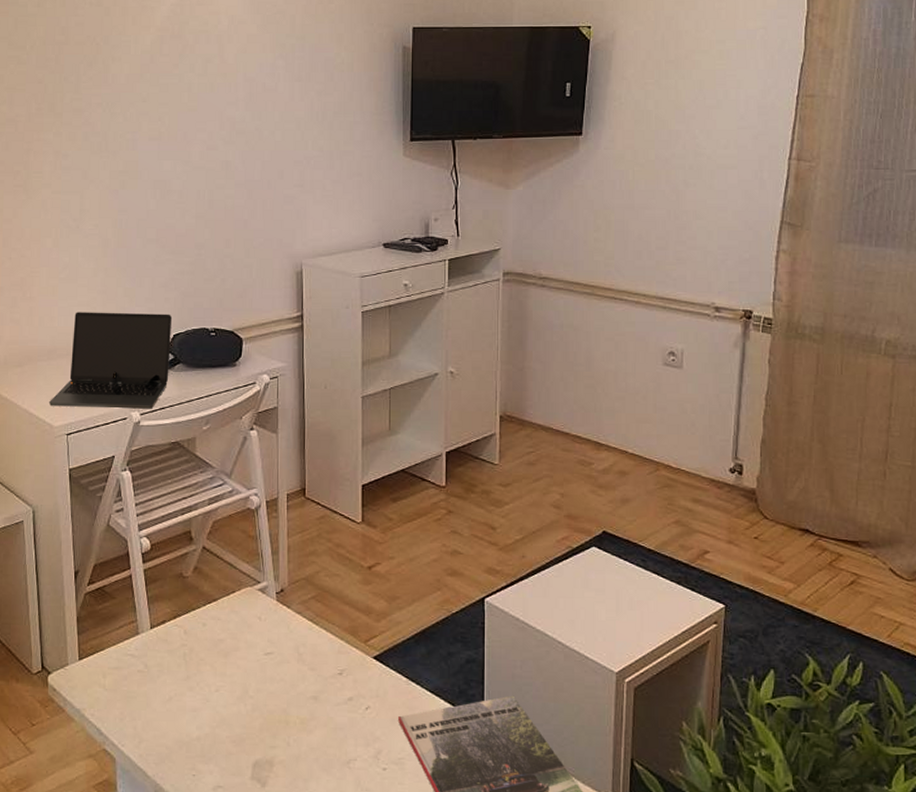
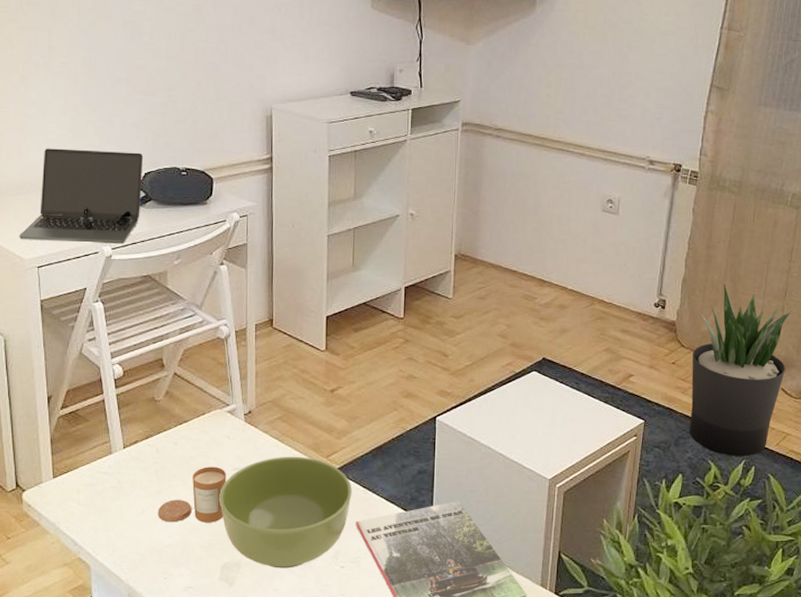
candle: none [185,650,258,714] -> present [157,467,227,523]
bowl: none [250,640,394,769] -> present [219,456,352,569]
planter: none [778,446,896,650] -> present [689,284,793,456]

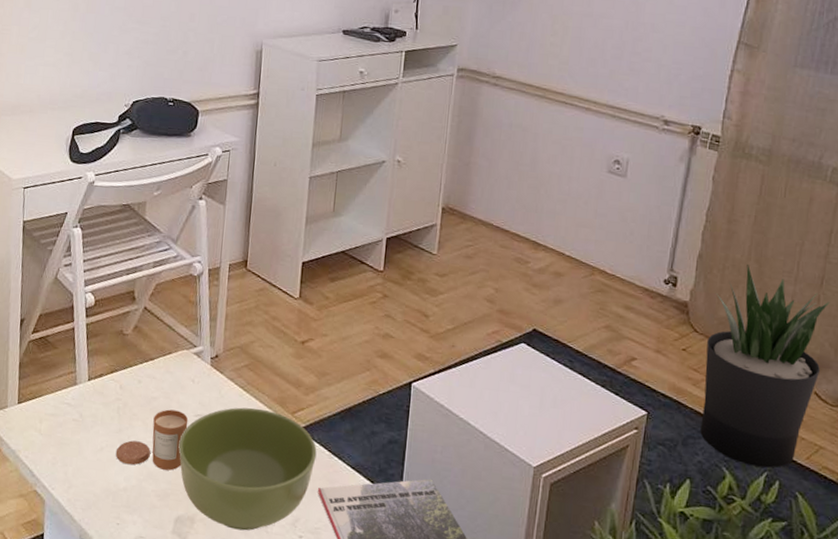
laptop: present [19,148,144,244] -> none [9,71,134,171]

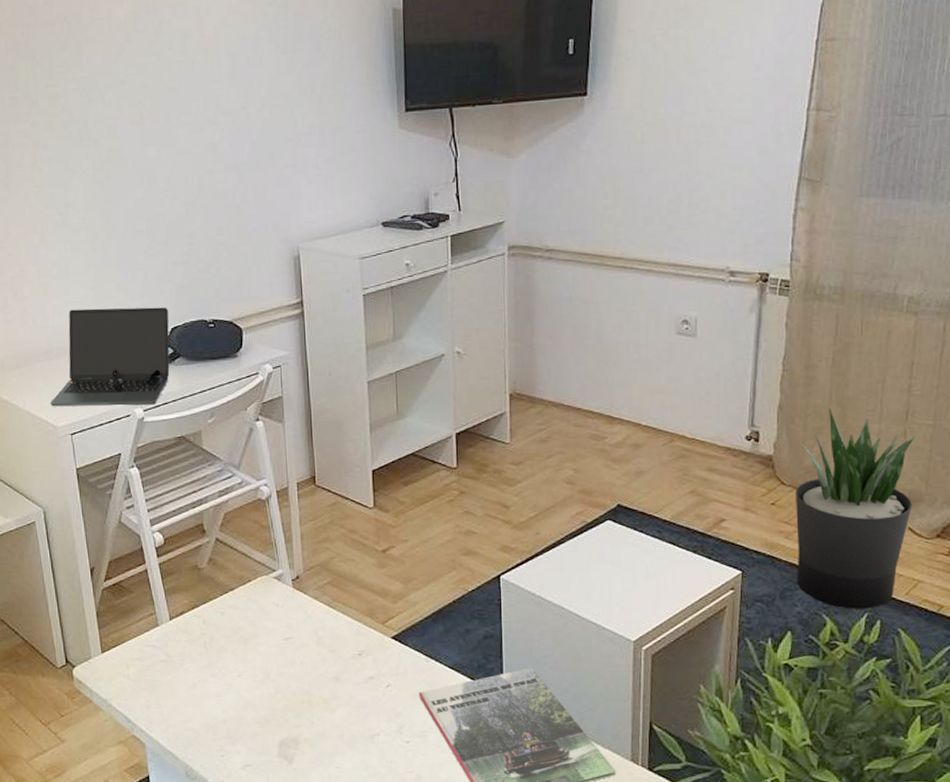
laptop: none [9,71,134,171] -> present [51,307,170,407]
candle: present [115,409,189,471] -> none [209,637,279,697]
bowl: present [178,407,317,531] -> none [272,623,413,744]

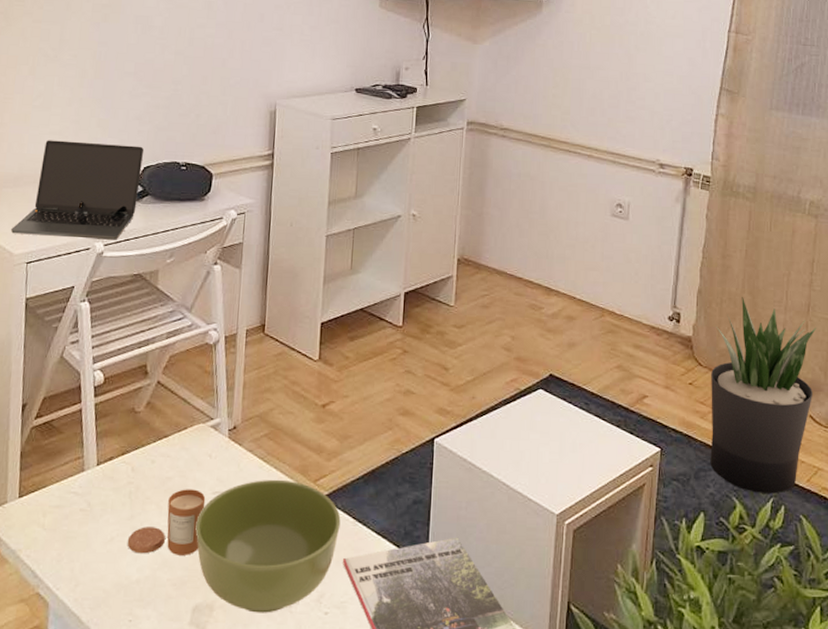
candle: none [209,637,279,697] -> present [127,489,206,555]
bowl: none [272,623,413,744] -> present [195,479,341,613]

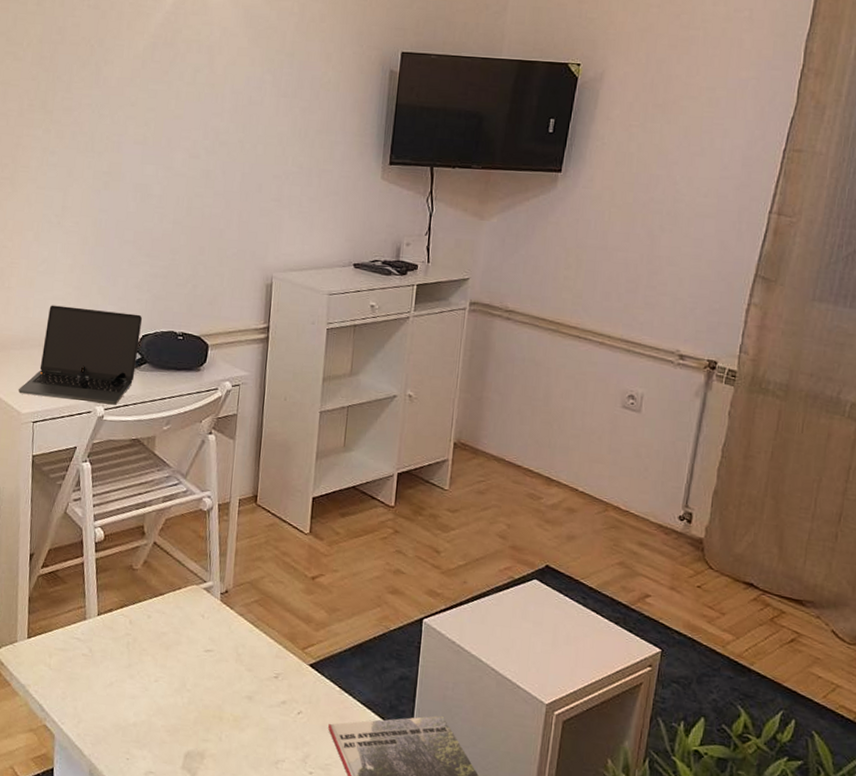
candle: present [127,489,206,555] -> none [125,644,198,706]
bowl: present [195,479,341,613] -> none [188,643,327,767]
planter: present [710,297,817,494] -> none [715,501,848,707]

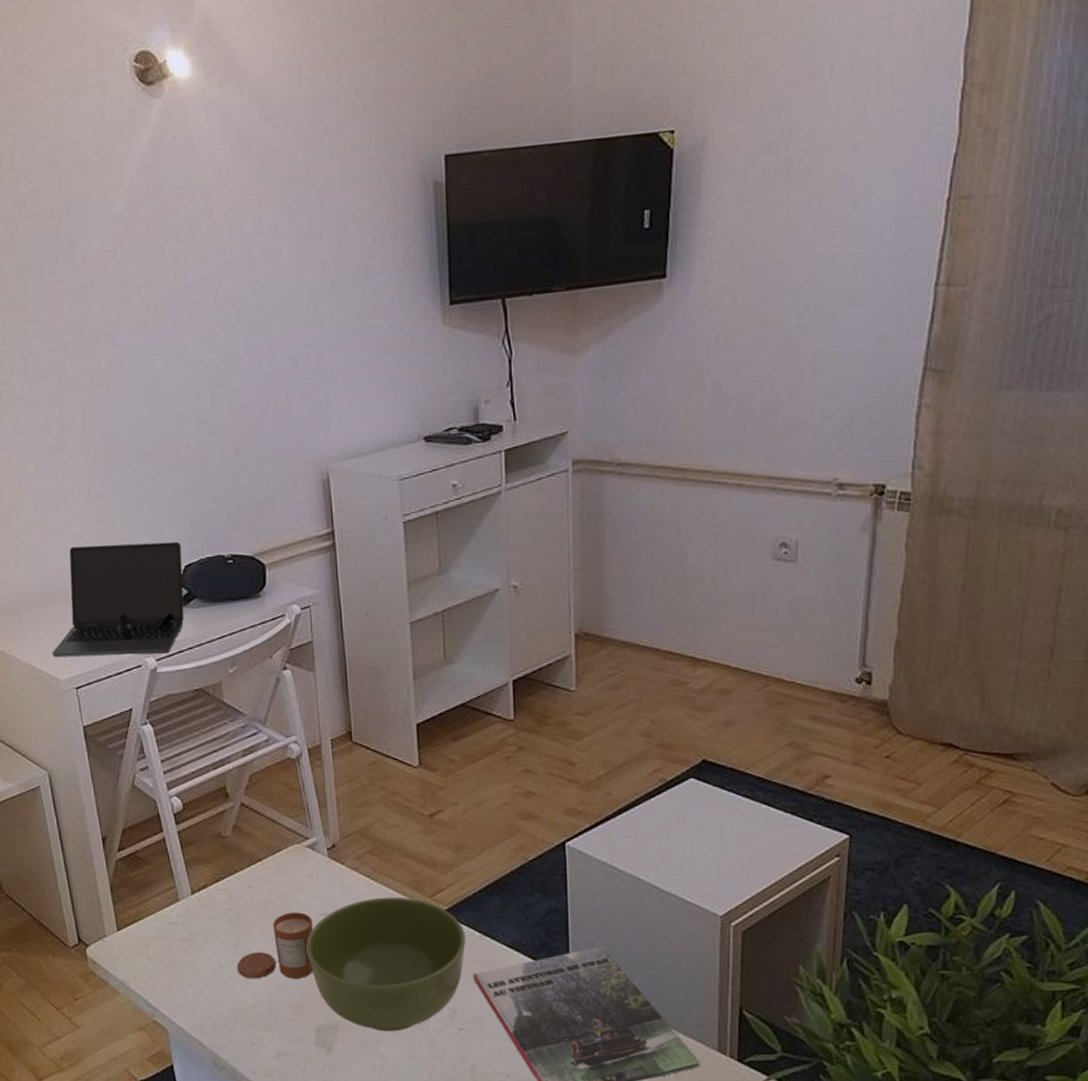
candle: none [125,644,198,706] -> present [236,912,314,979]
bowl: none [188,643,327,767] -> present [306,897,466,1031]

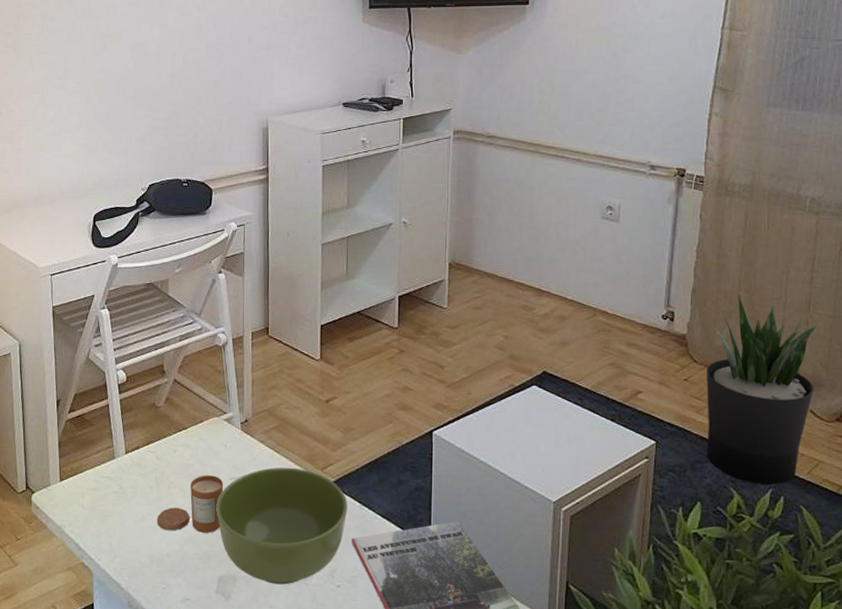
laptop: present [52,541,185,658] -> none [35,162,148,253]
planter: none [915,645,1064,878] -> present [707,295,818,485]

